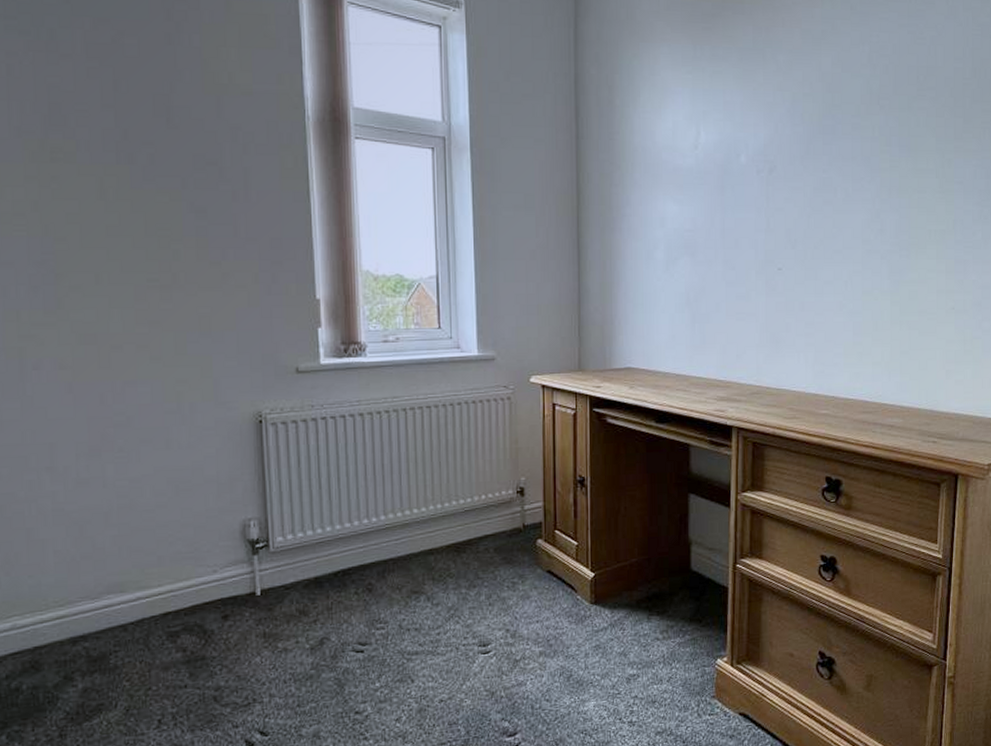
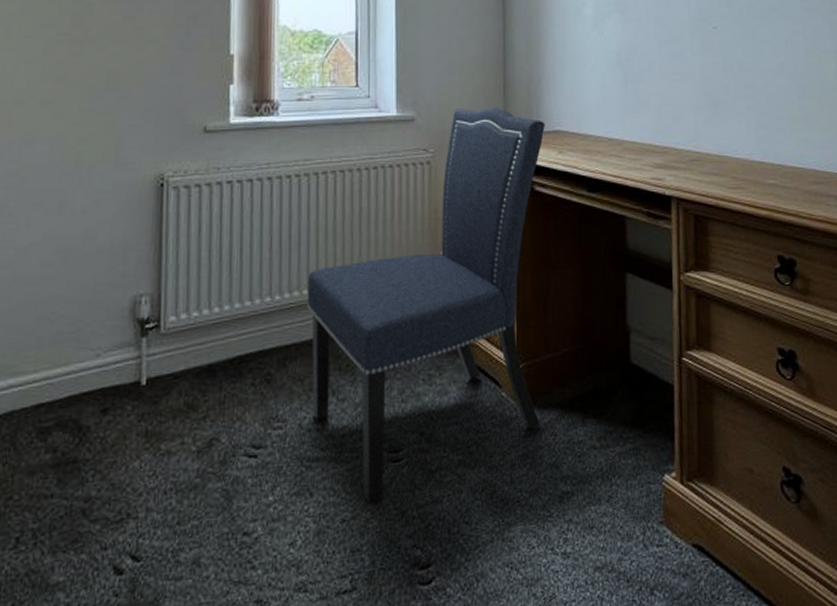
chair: none [401,346,617,689] -> present [307,107,545,506]

